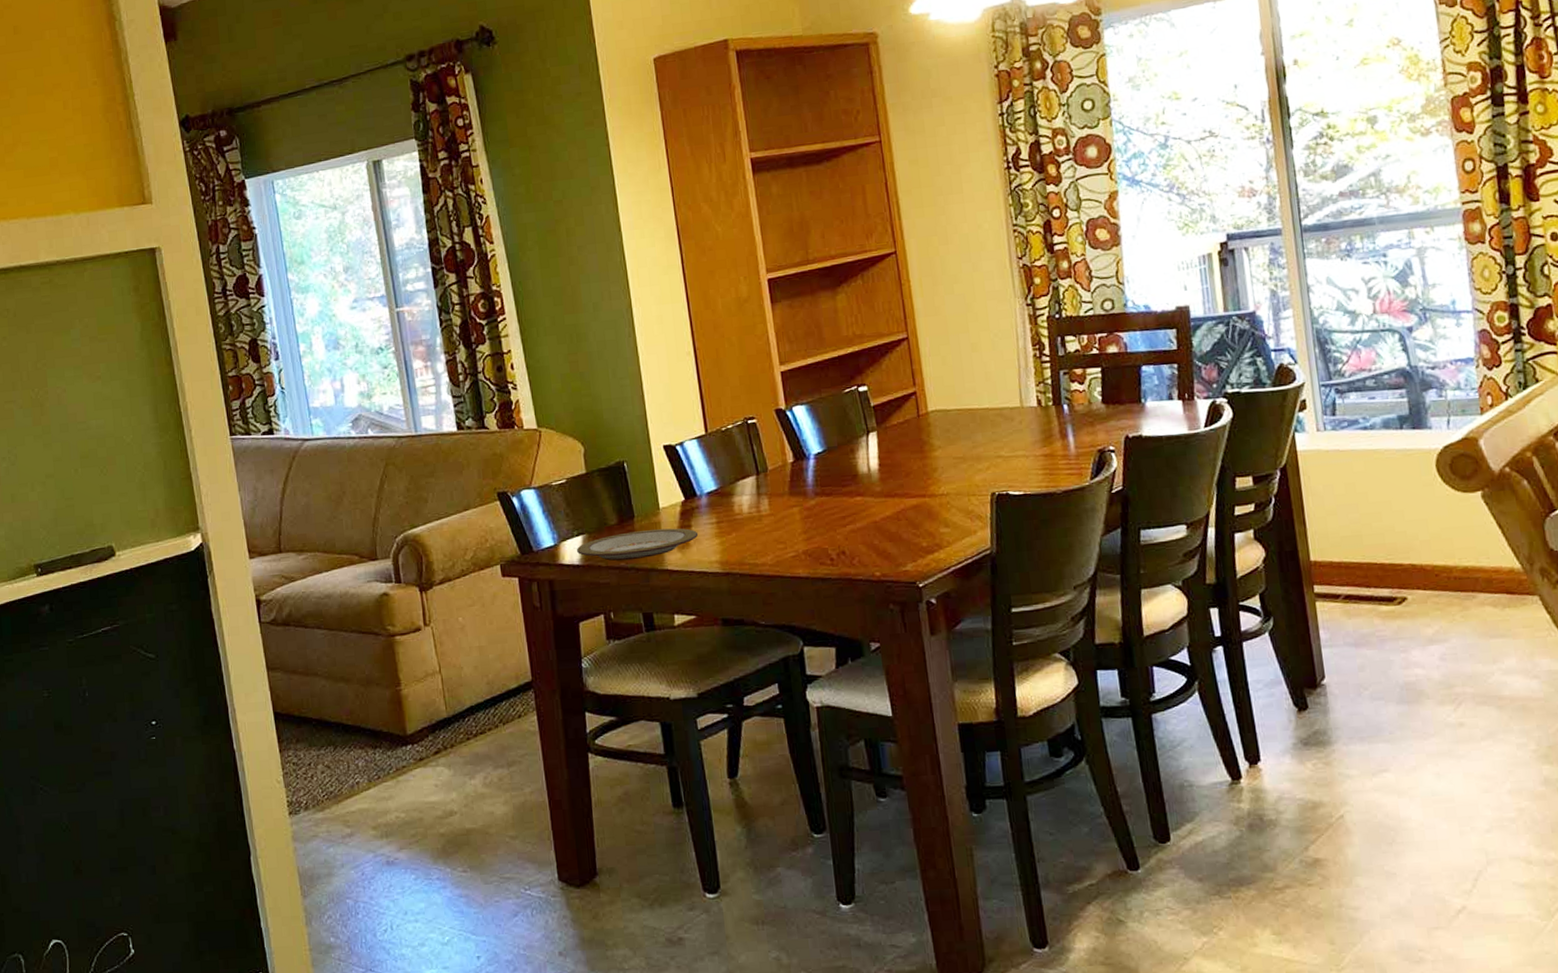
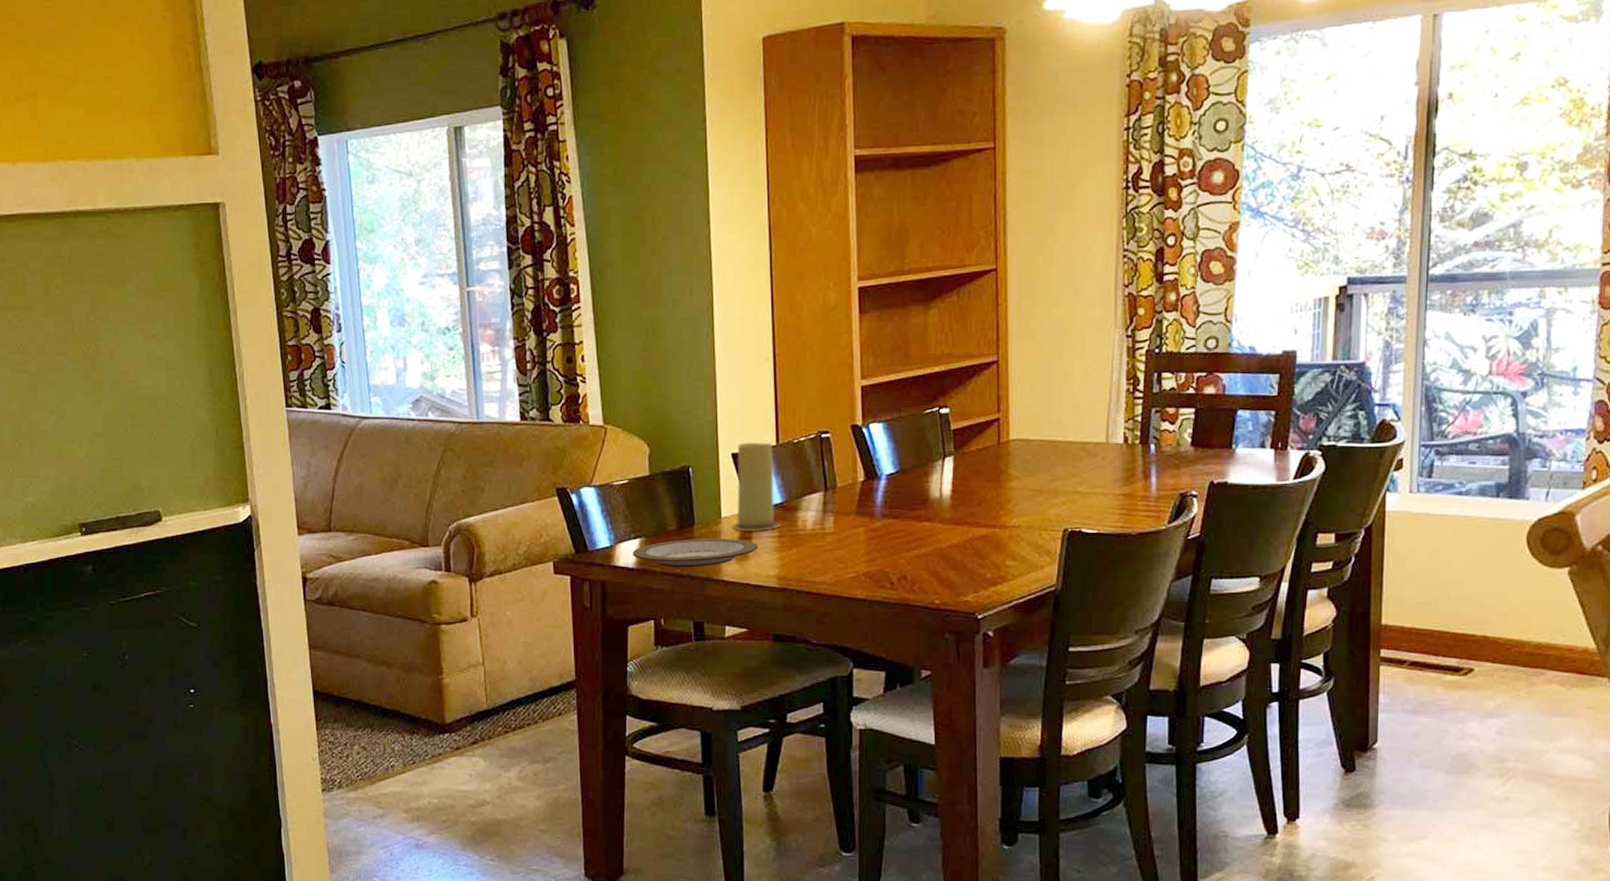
candle: none [669,432,718,520] -> present [732,442,780,531]

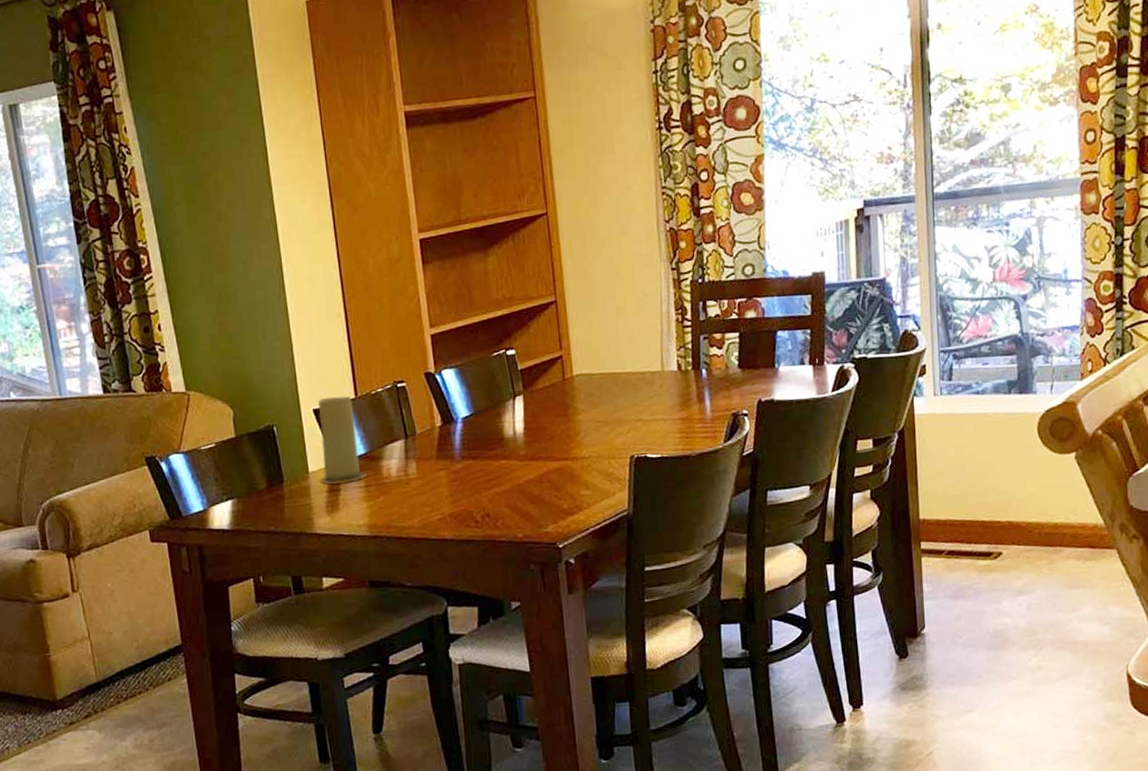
plate: present [632,539,759,567] -> none [225,492,347,525]

